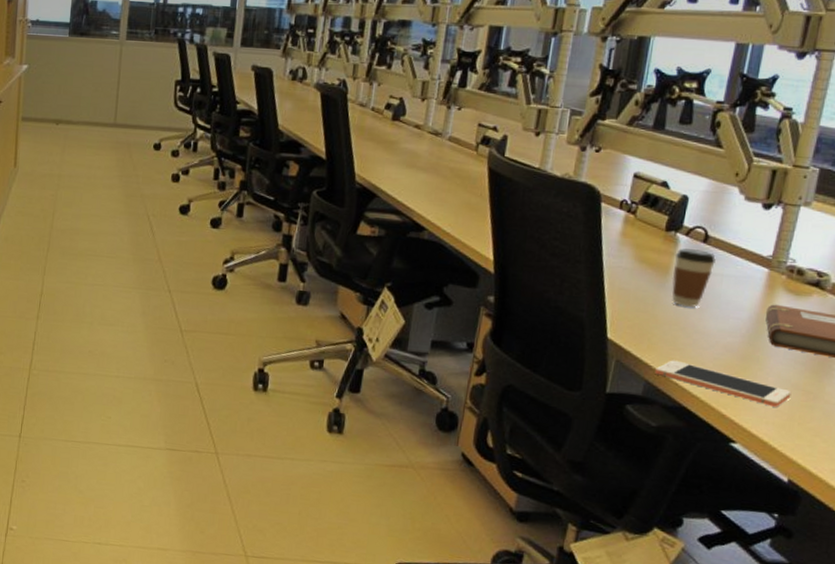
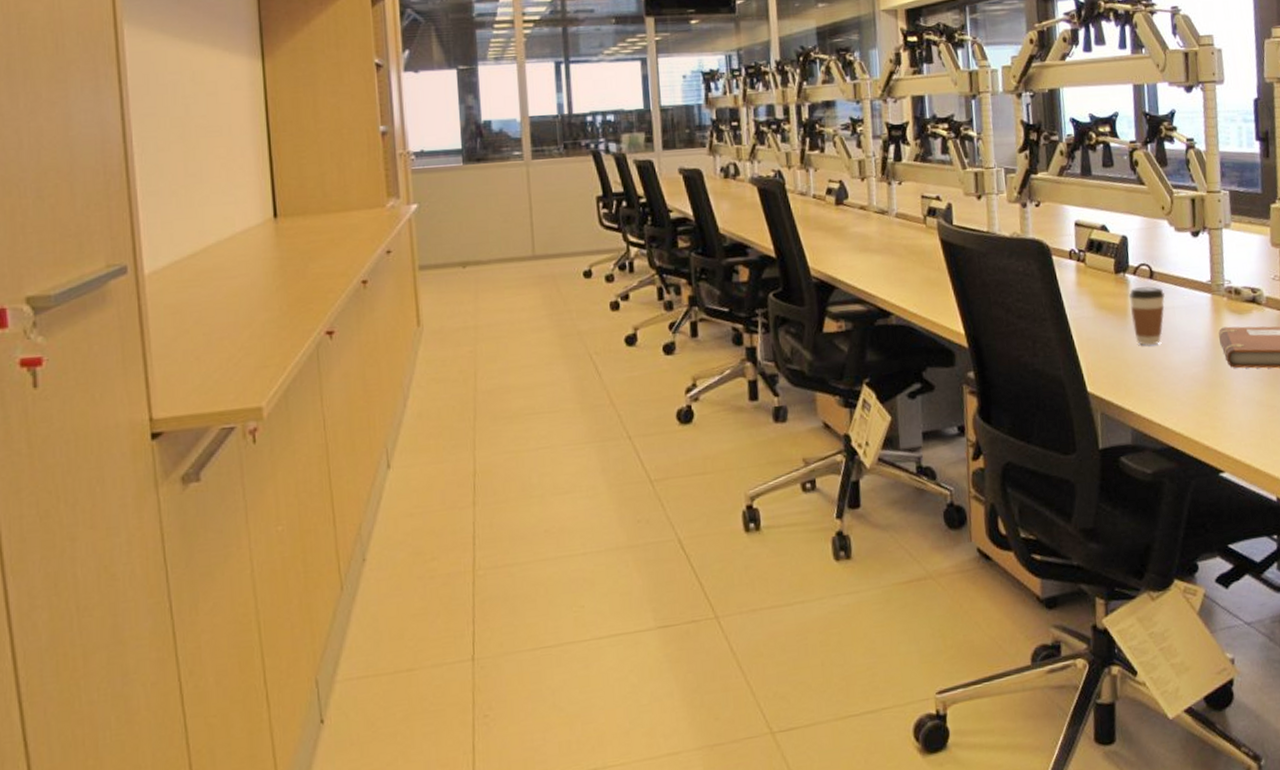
cell phone: present [655,360,792,407] -> none [1137,401,1259,429]

